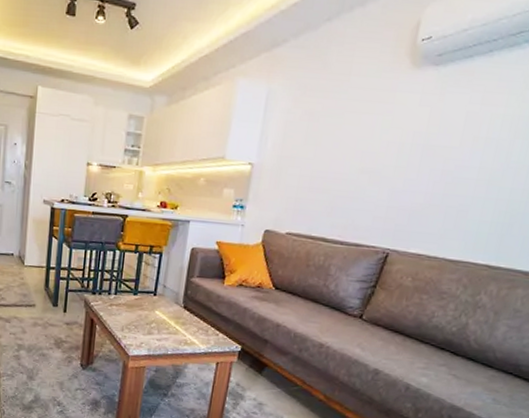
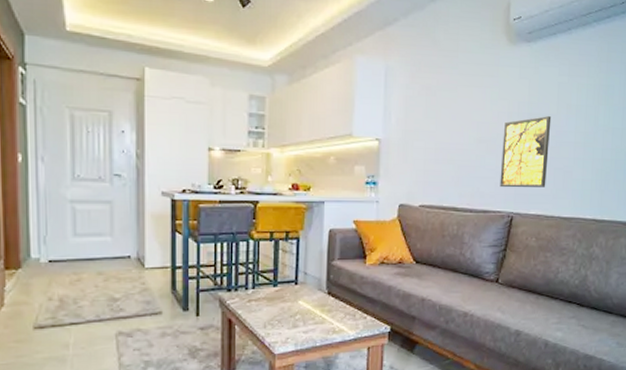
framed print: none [378,148,452,226] -> present [500,116,552,188]

